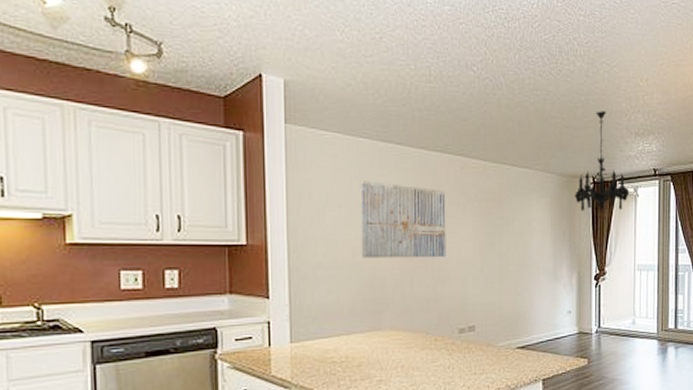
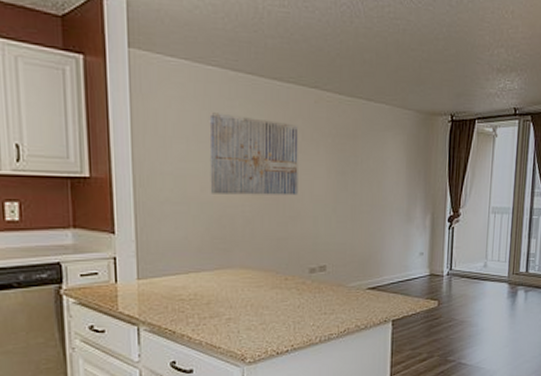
chandelier: present [575,111,630,212] -> none [432,44,488,152]

